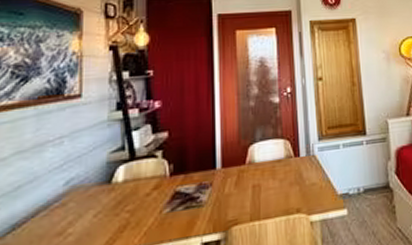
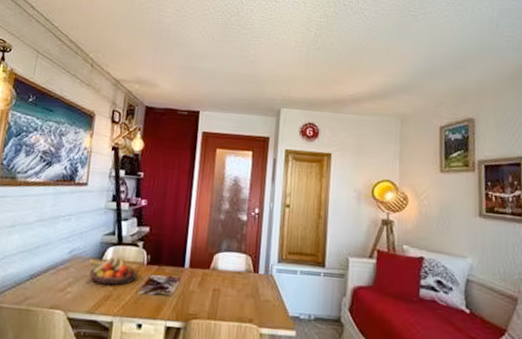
fruit bowl: none [93,176,160,214] -> present [88,257,138,286]

